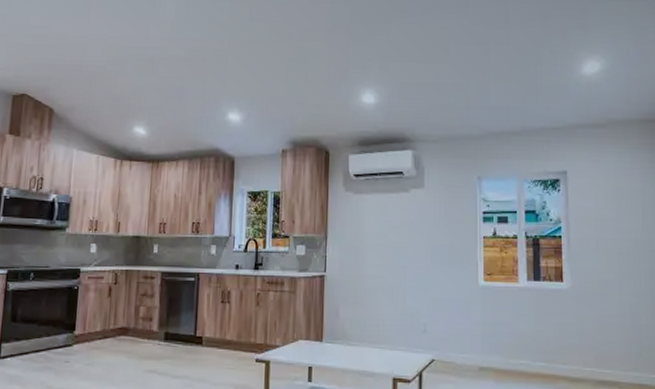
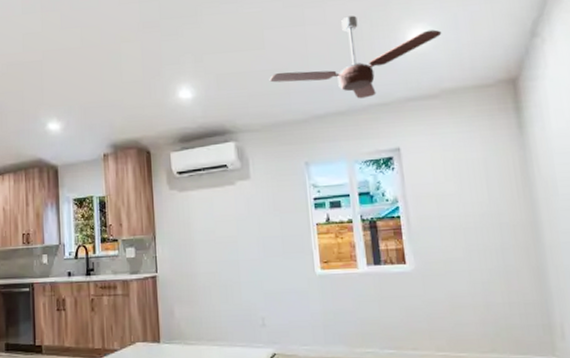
ceiling fan: none [450,41,614,121] -> present [269,15,442,99]

